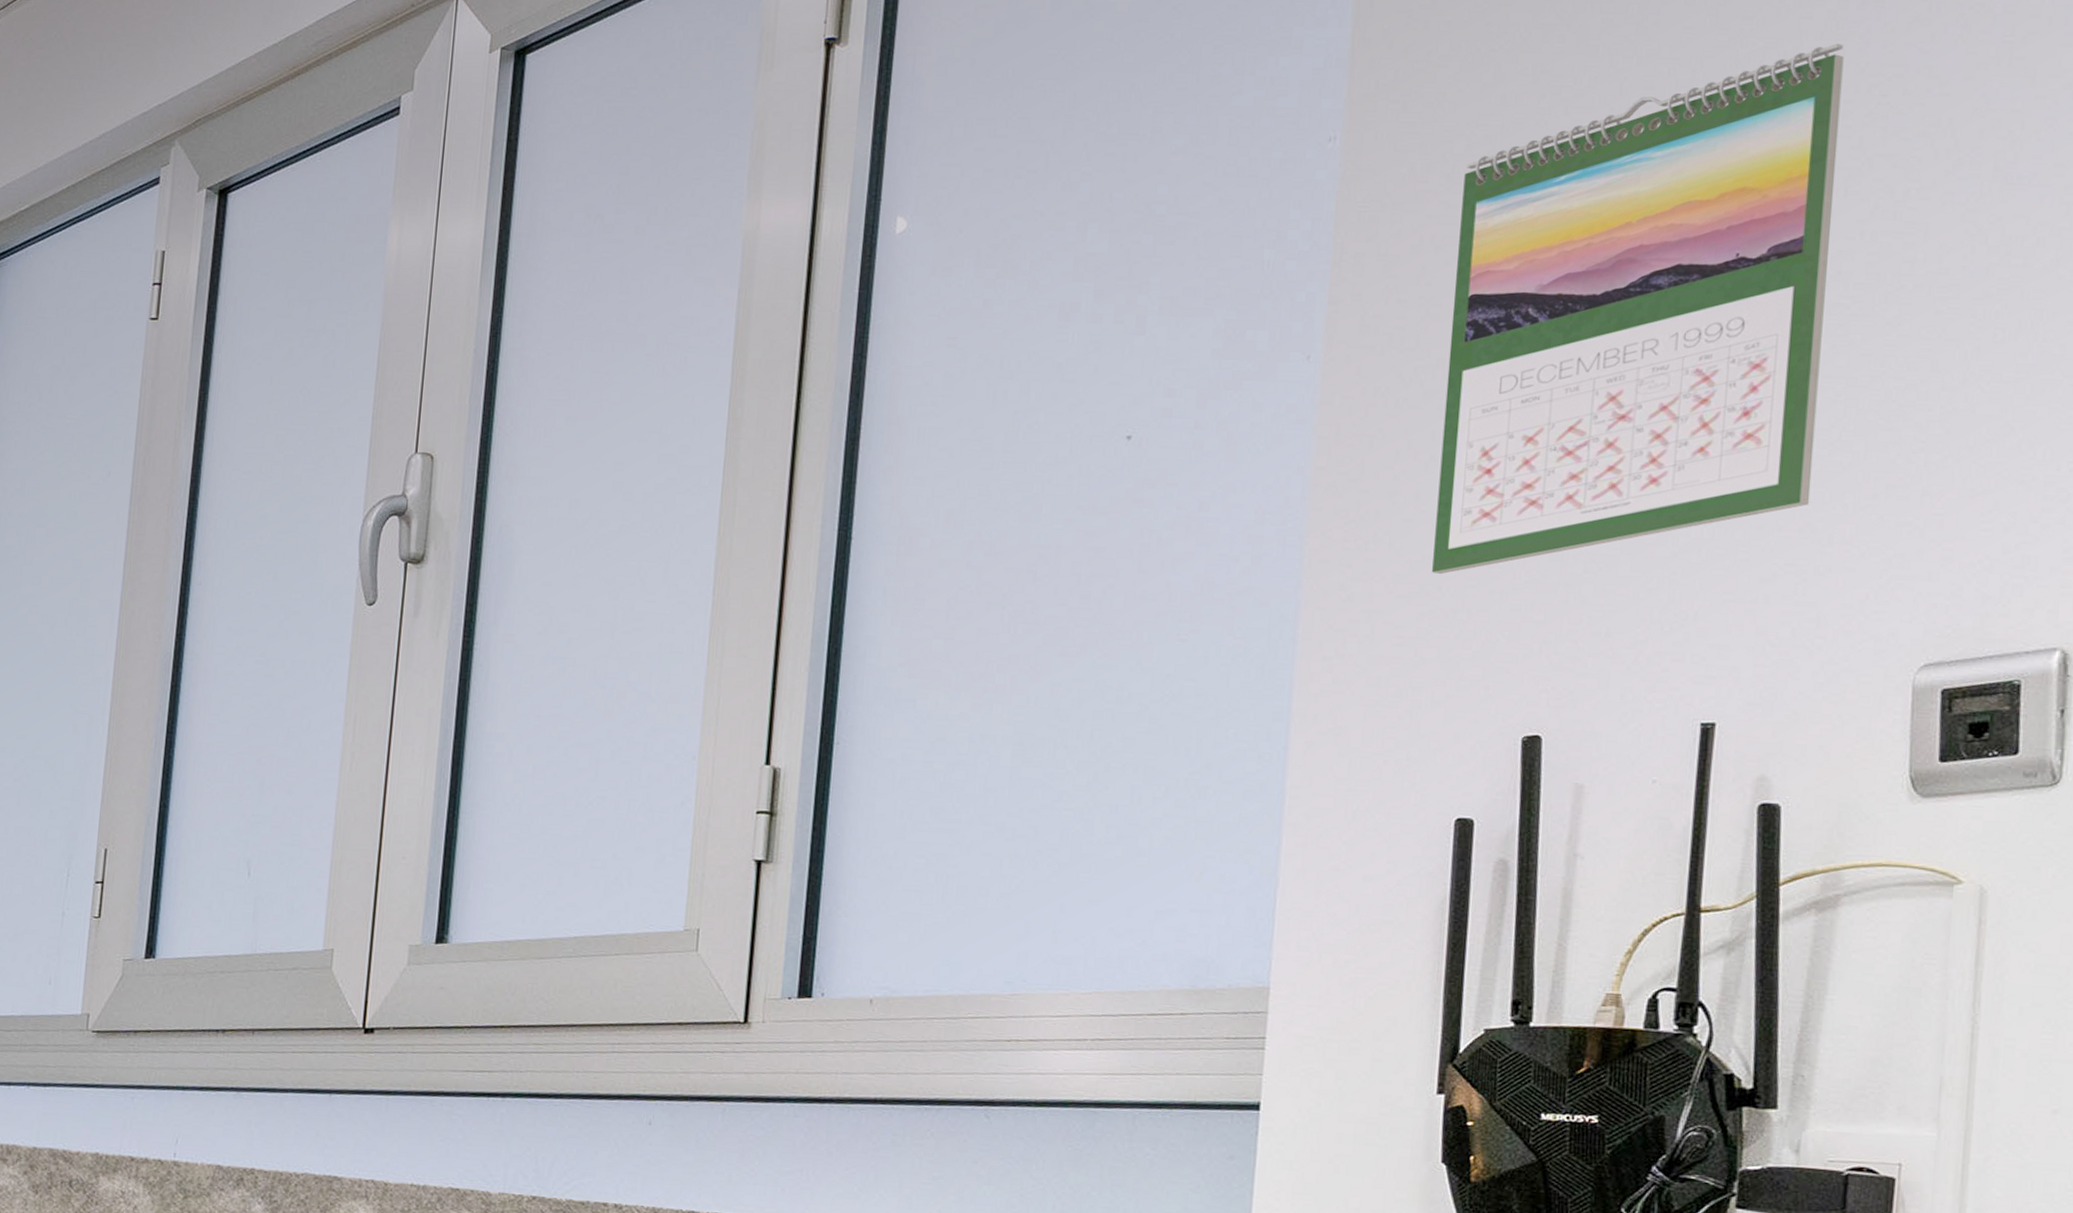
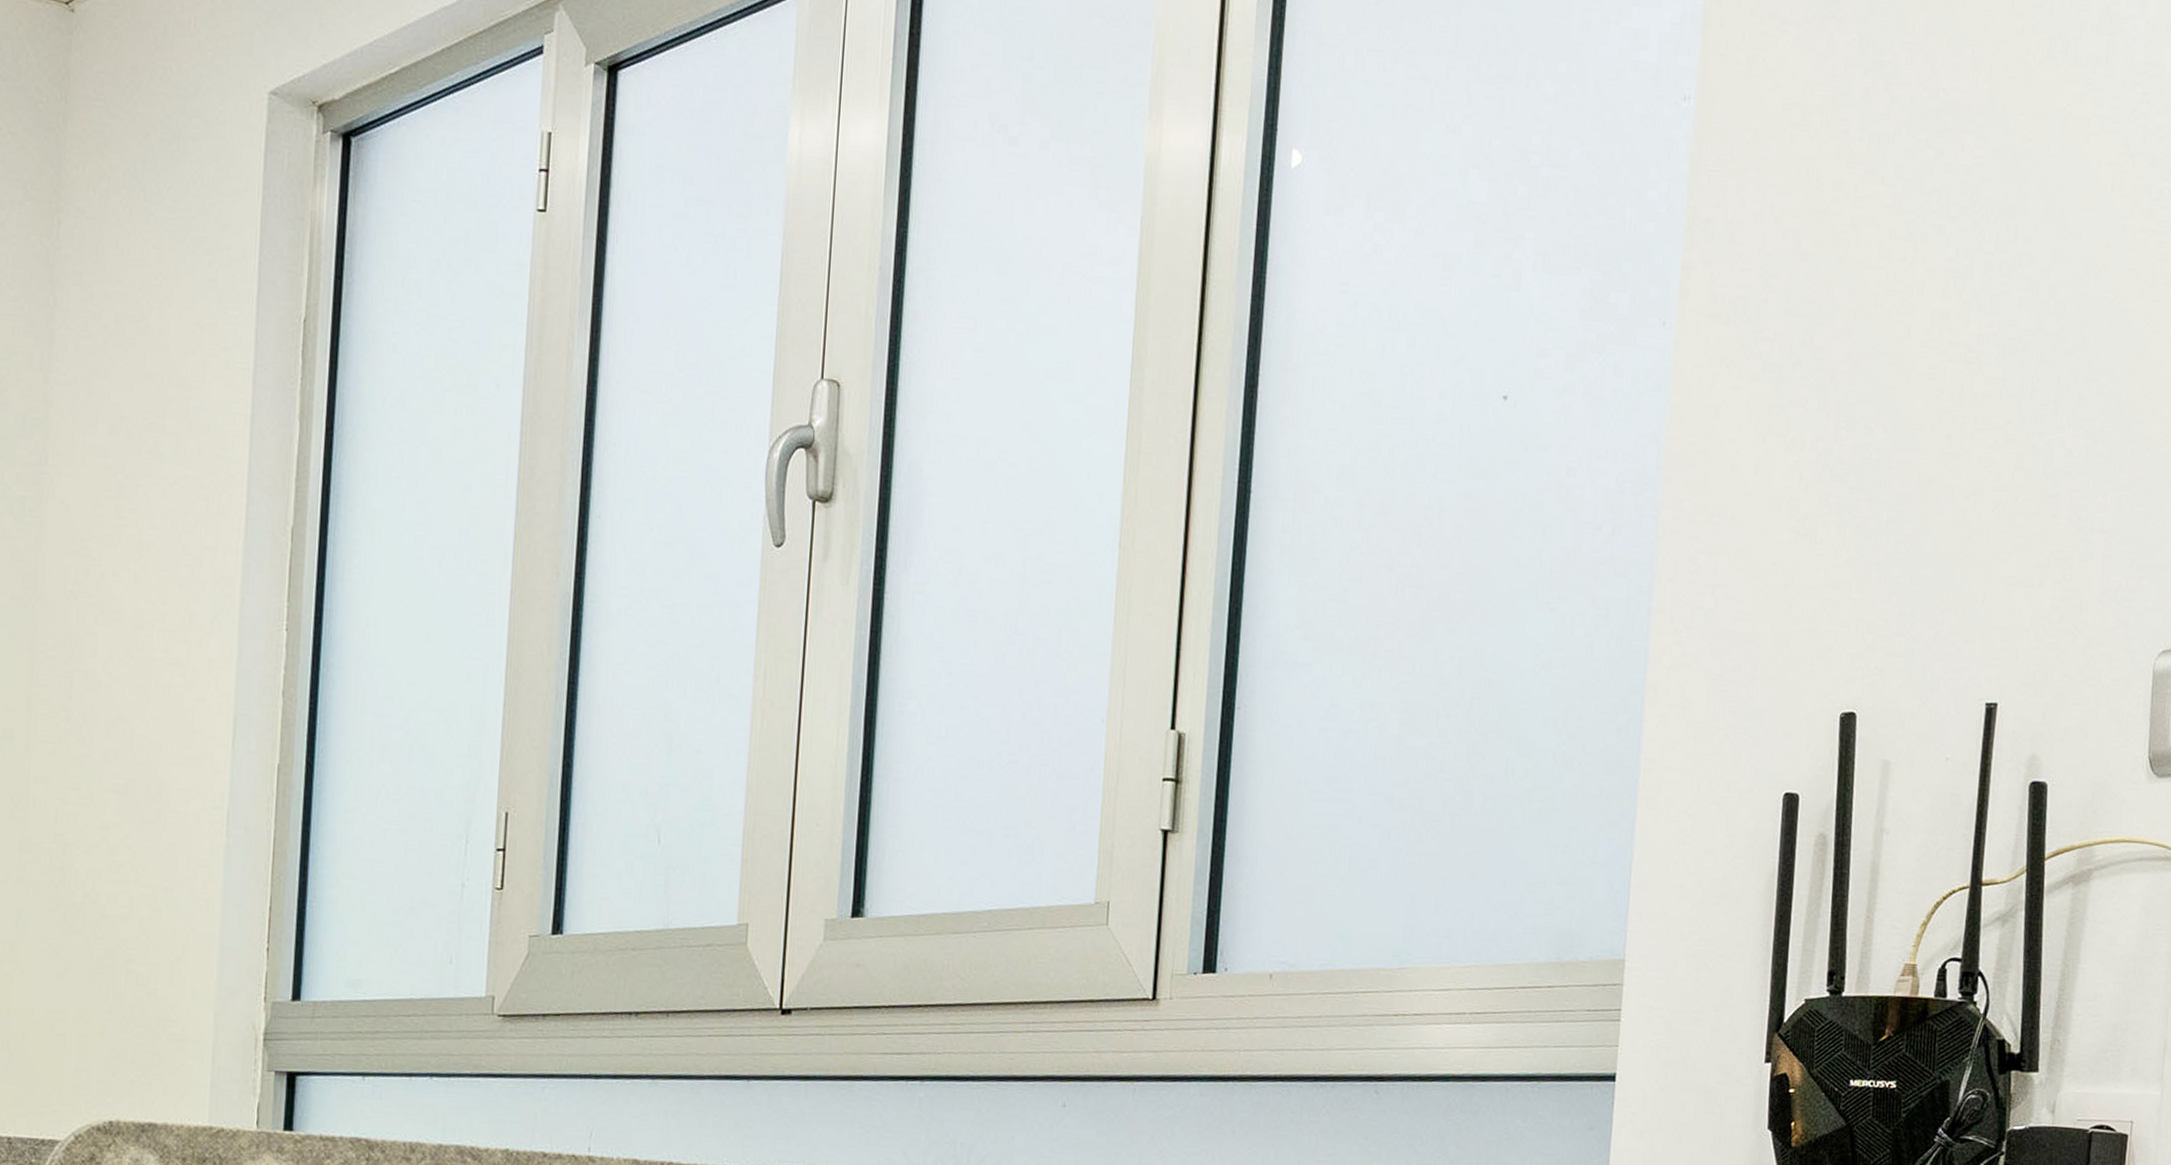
calendar: present [1432,44,1844,575] -> none [1767,38,2115,550]

